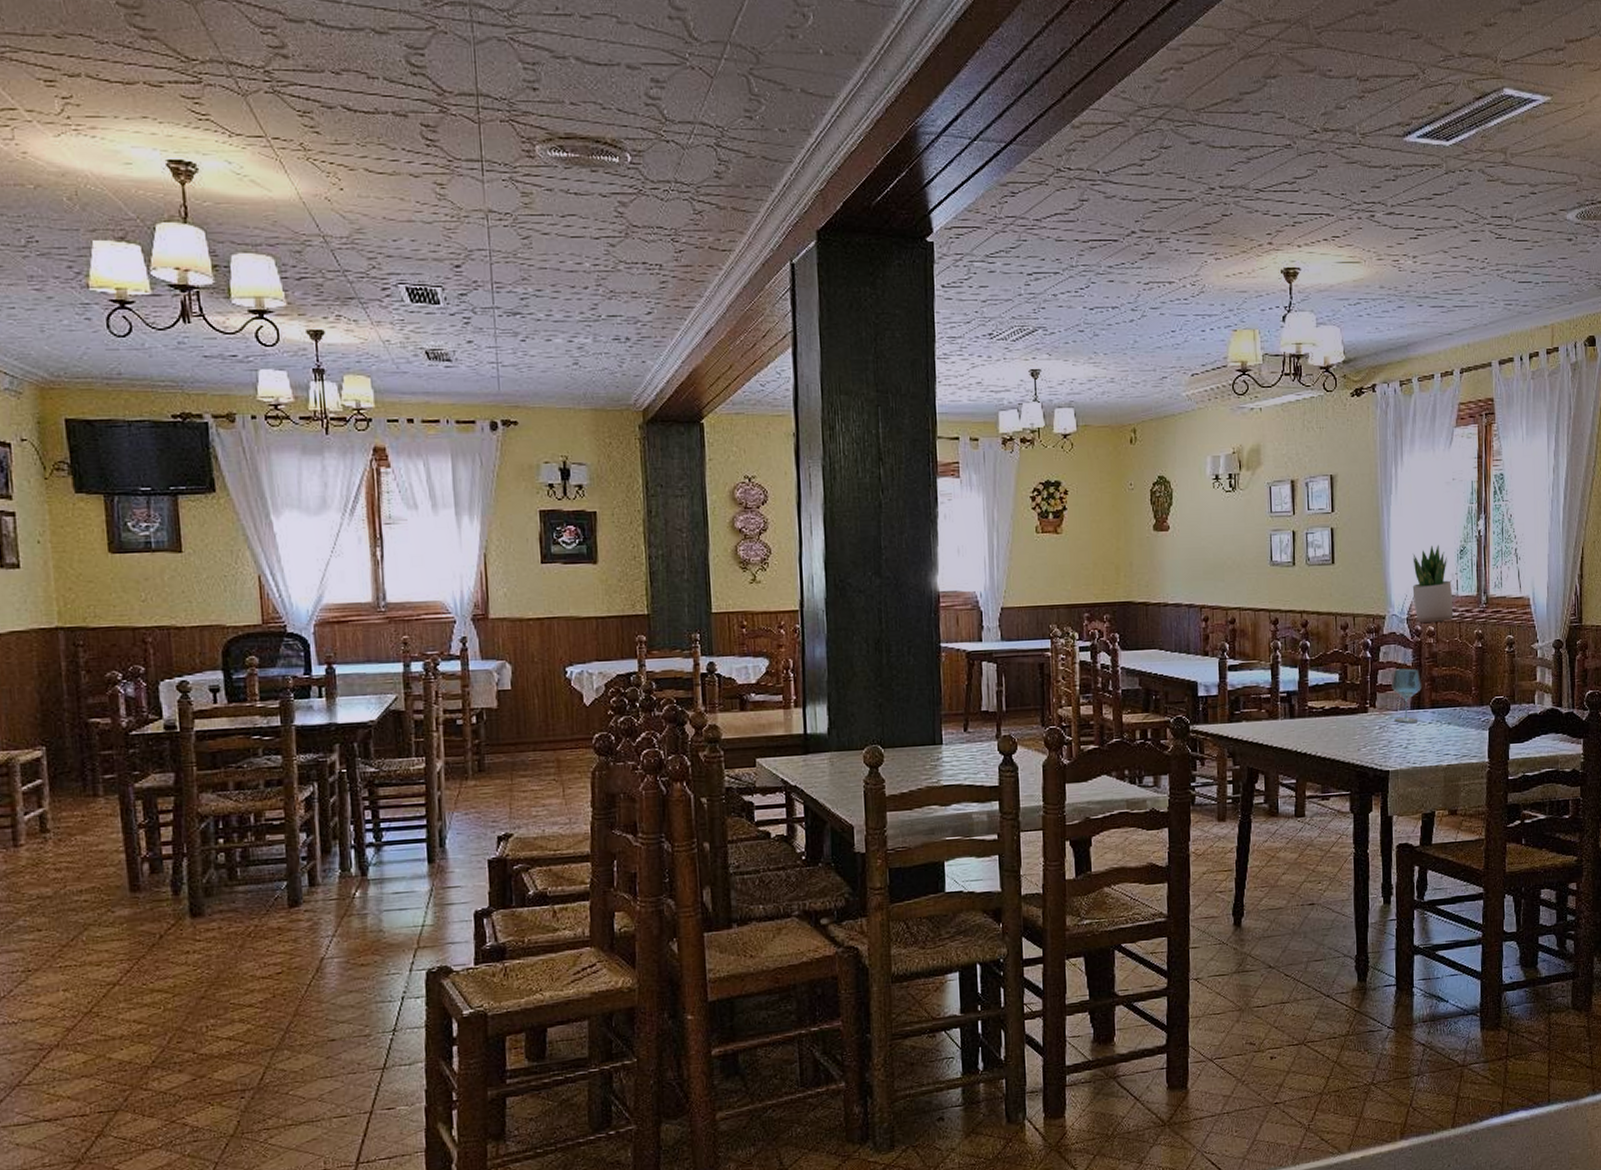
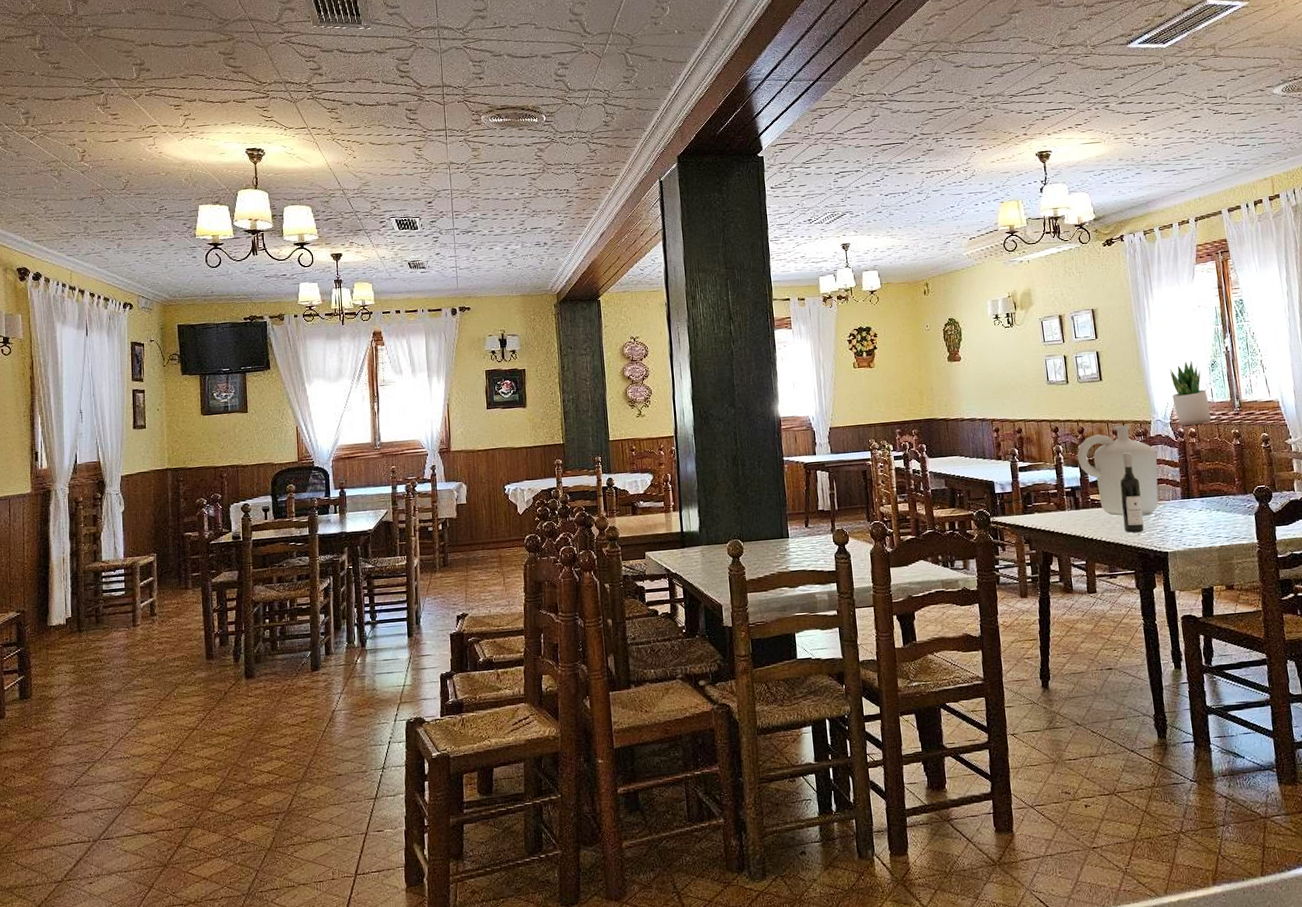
water jug: none [1297,619,1389,727] -> present [1077,425,1159,516]
bottle: none [1342,652,1366,747] -> present [1119,452,1144,533]
wine glass: present [1391,668,1421,723] -> none [1161,464,1189,511]

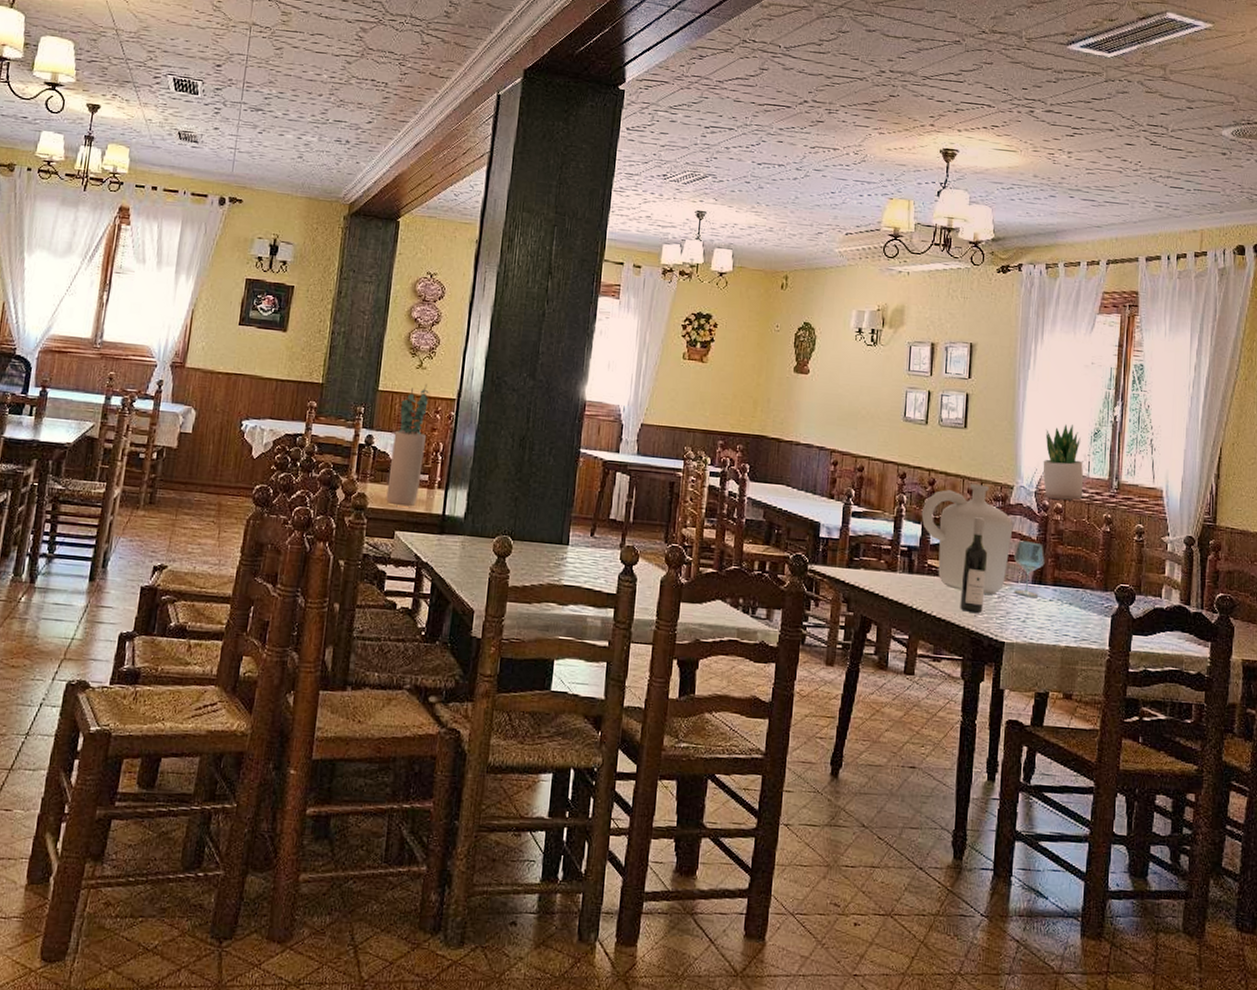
vase: none [629,428,659,532] -> present [386,383,430,507]
wine glass: none [1161,464,1189,511] -> present [1013,540,1045,597]

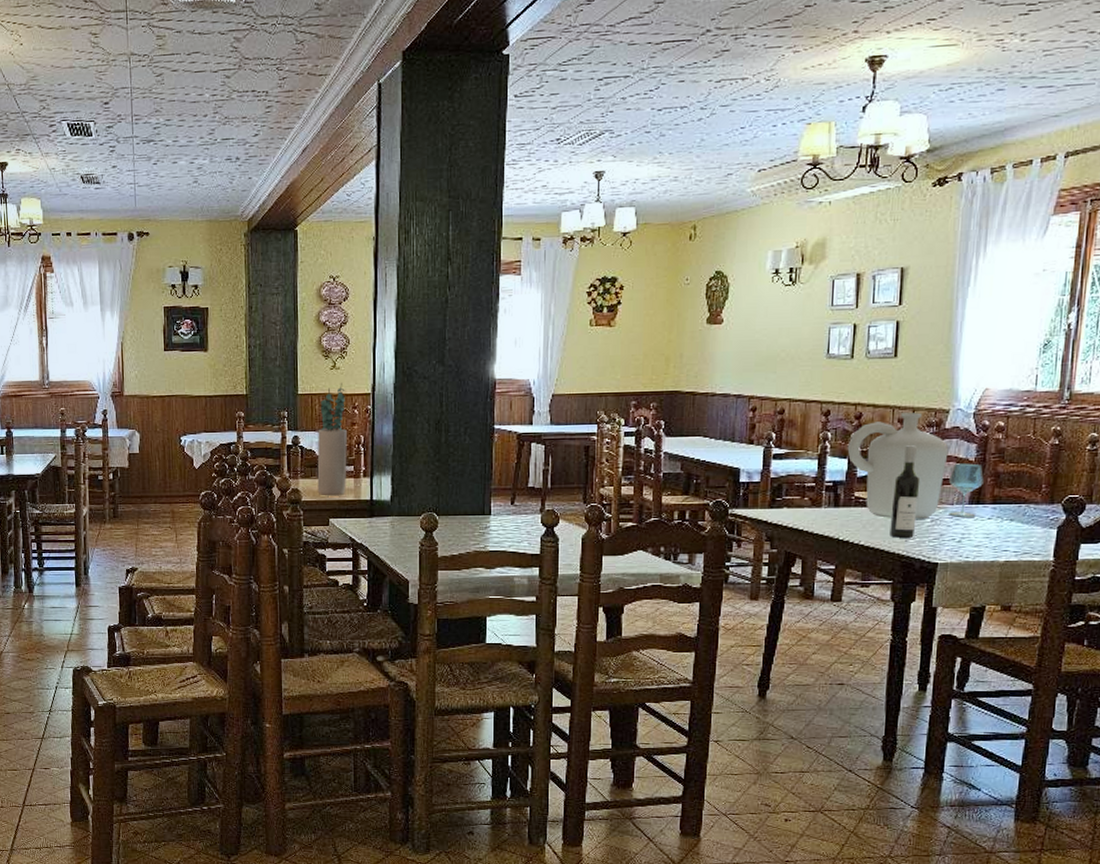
planter: present [1042,424,1084,501] -> none [982,339,1030,418]

